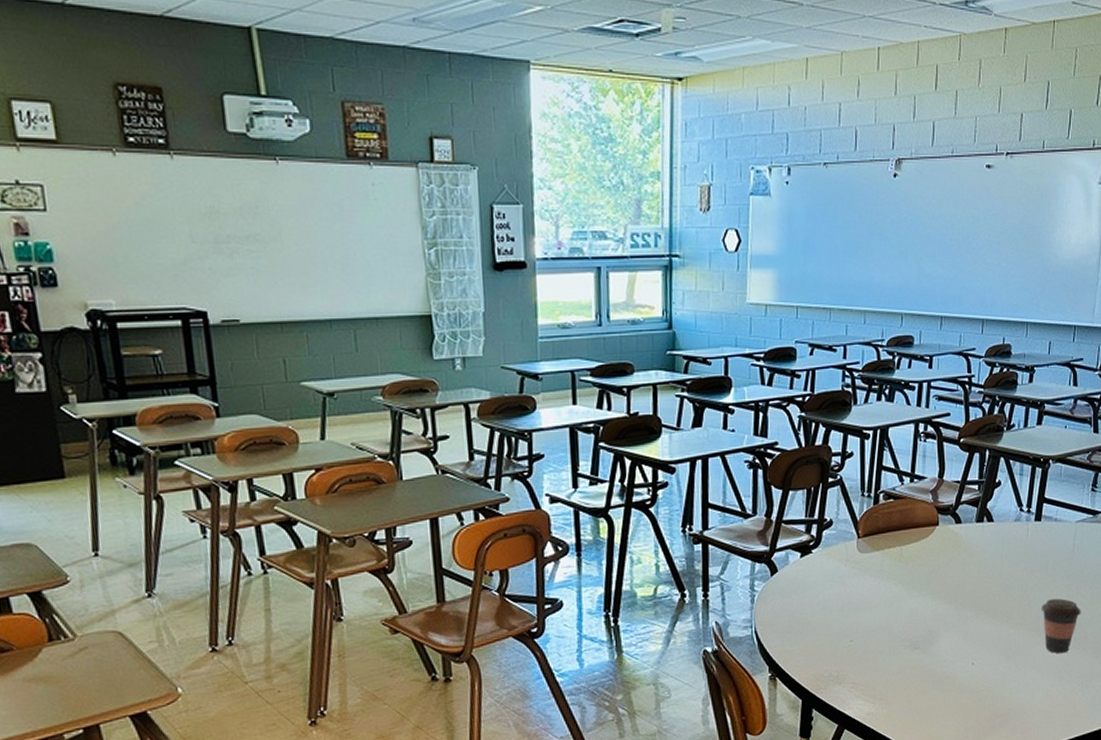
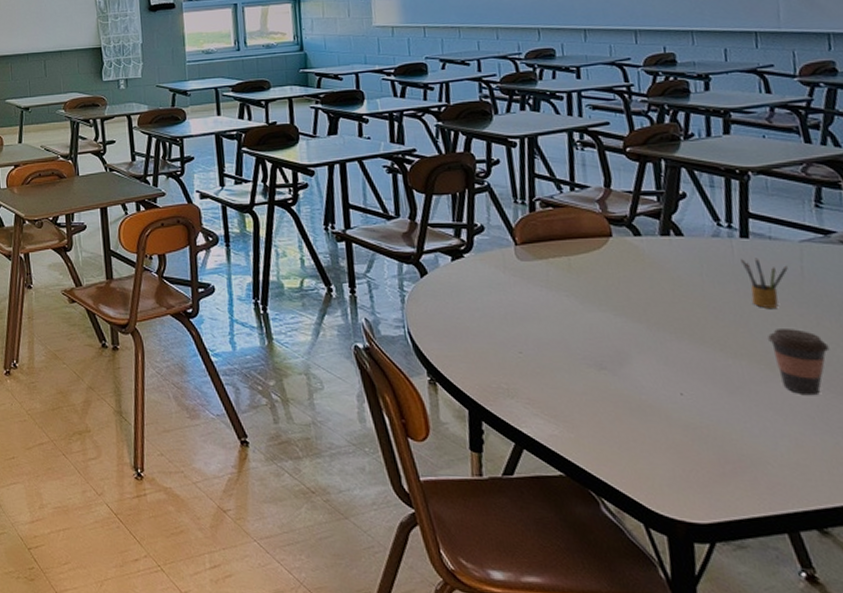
pencil box: none [1032,538,1064,582] -> present [741,258,788,308]

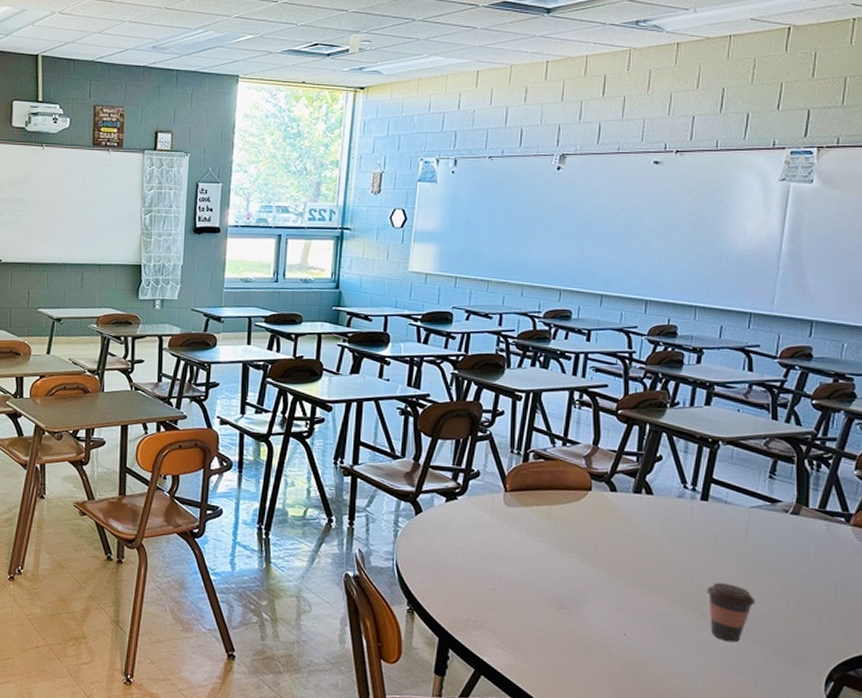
pencil box: present [741,258,788,308] -> none [698,519,735,565]

